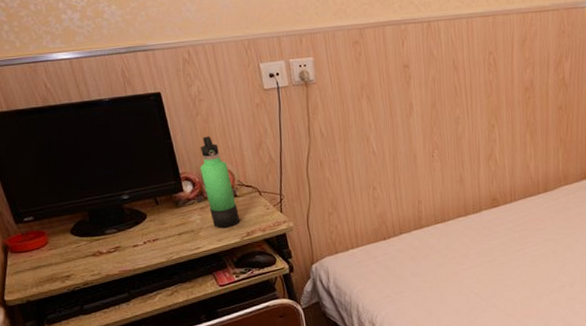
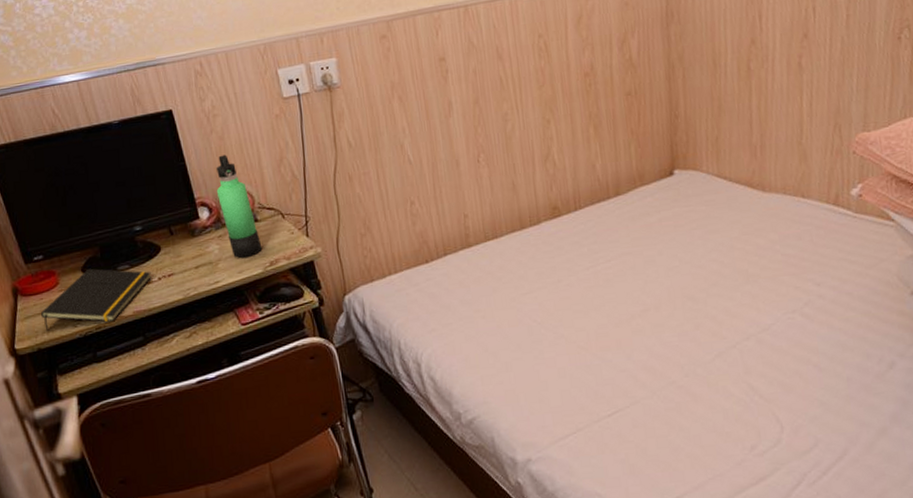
notepad: none [30,230,137,285] -> present [40,268,151,331]

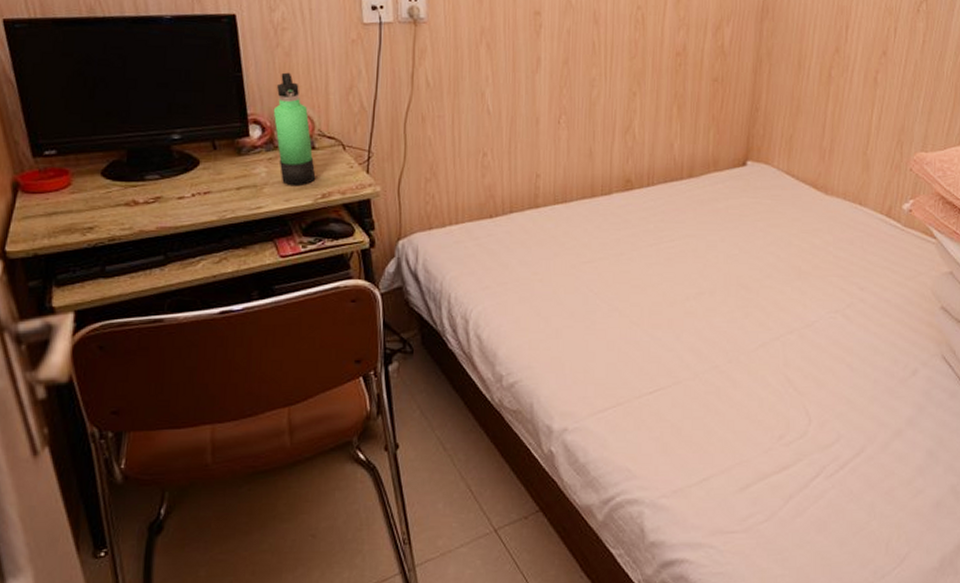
notepad: present [40,268,151,331] -> none [43,172,184,236]

